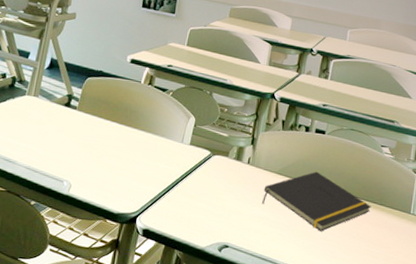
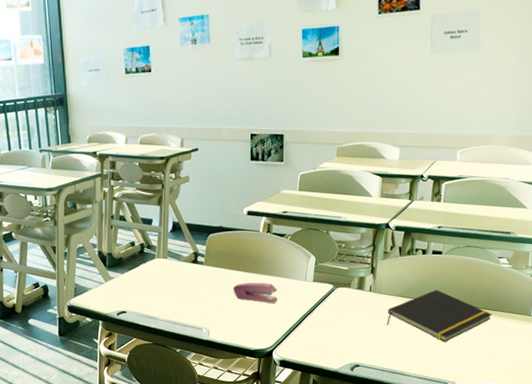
stapler: none [103,135,151,163] -> present [233,282,278,304]

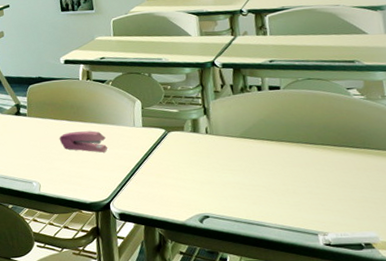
notepad: present [387,289,493,342] -> none [230,127,355,186]

